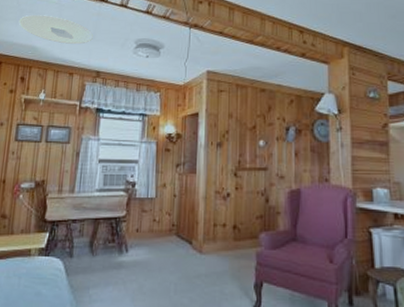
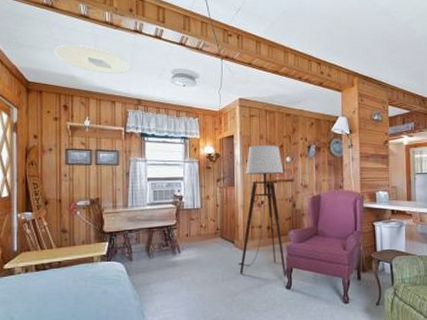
floor lamp: none [195,125,256,293] -> present [238,145,287,276]

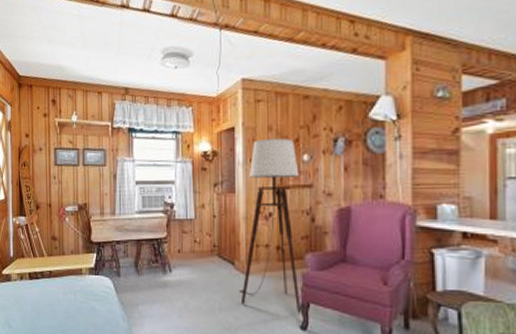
ceiling light: present [54,45,131,74] -> none [42,29,117,61]

